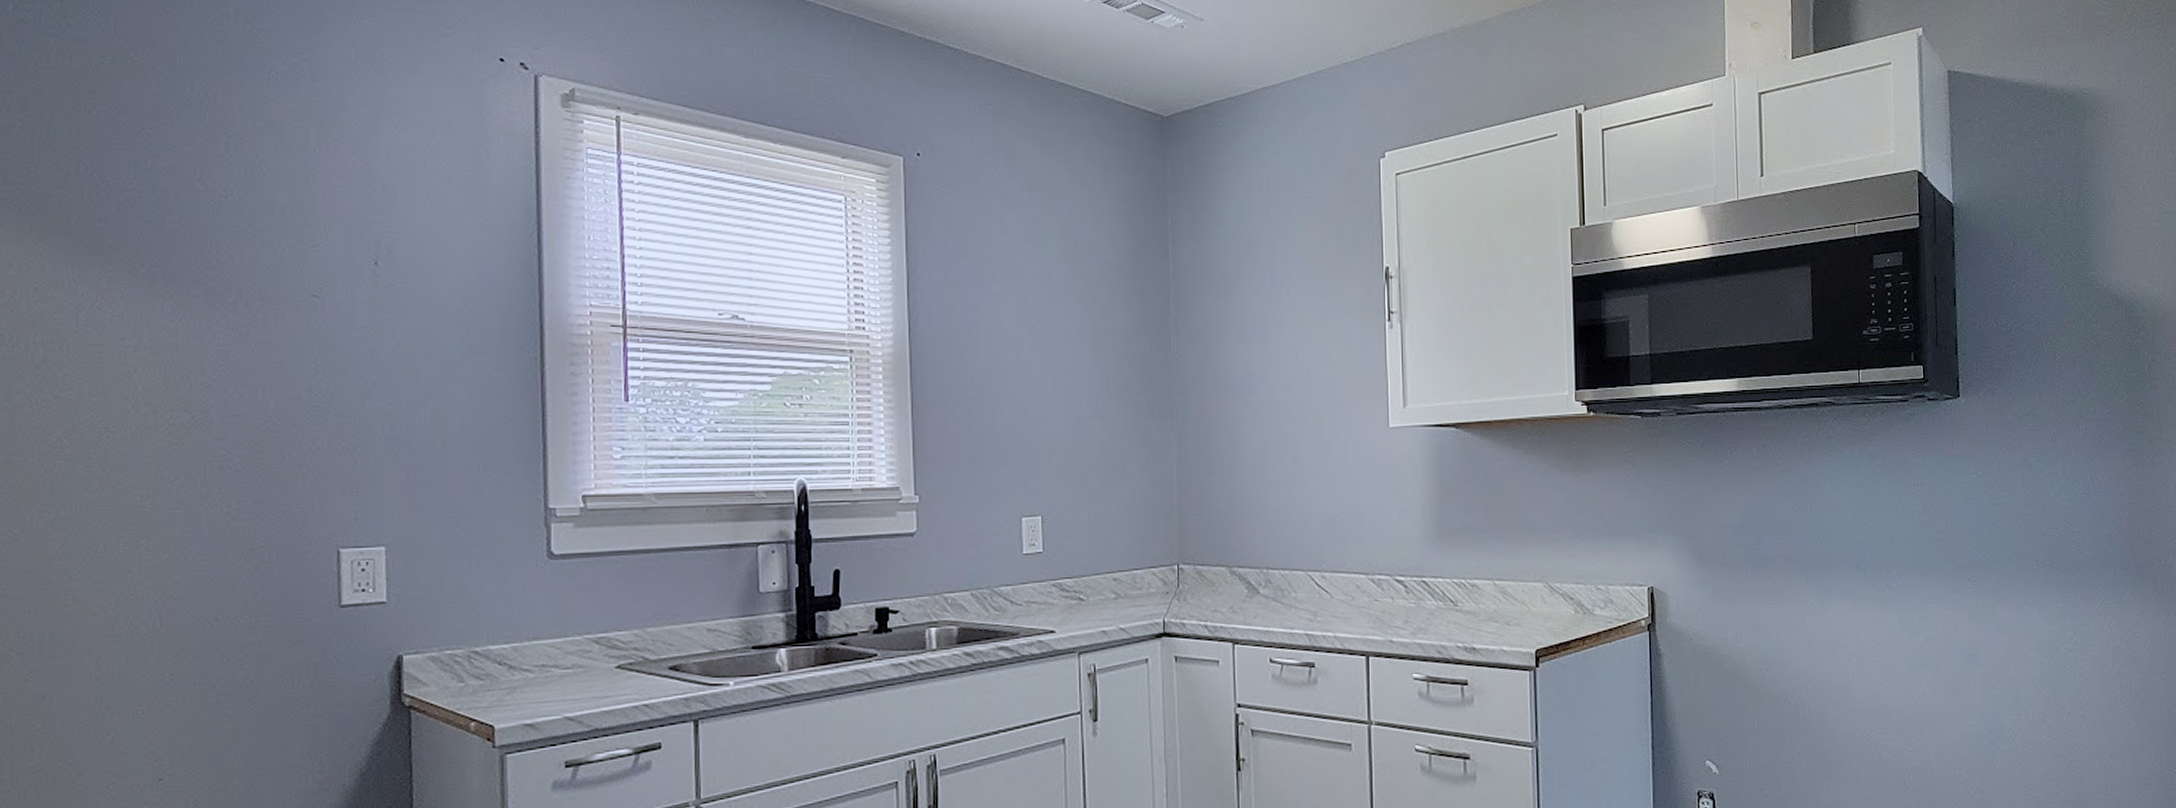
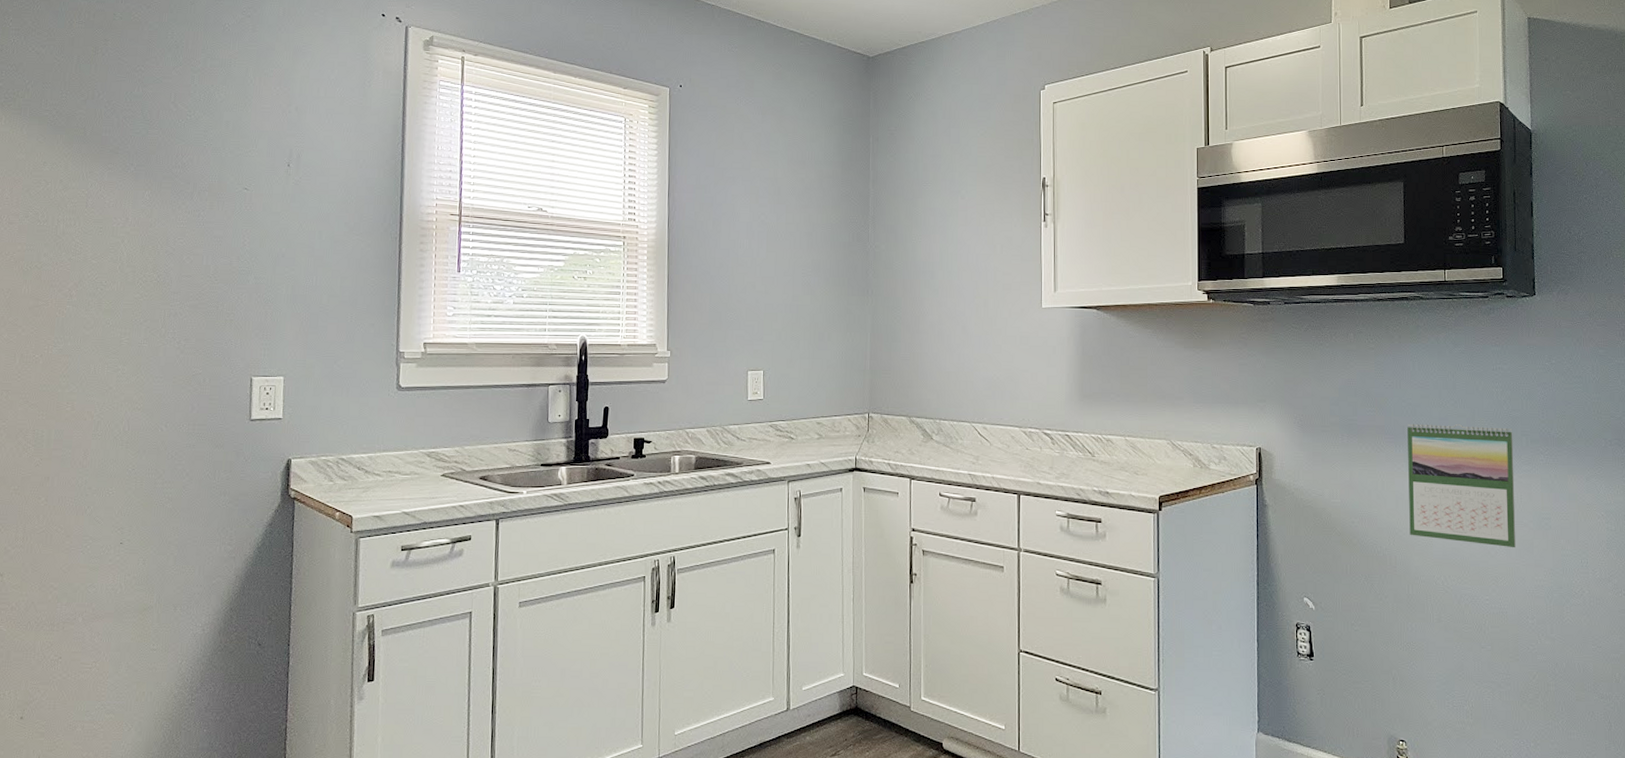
calendar: none [1820,549,1942,690] -> present [1407,423,1516,547]

